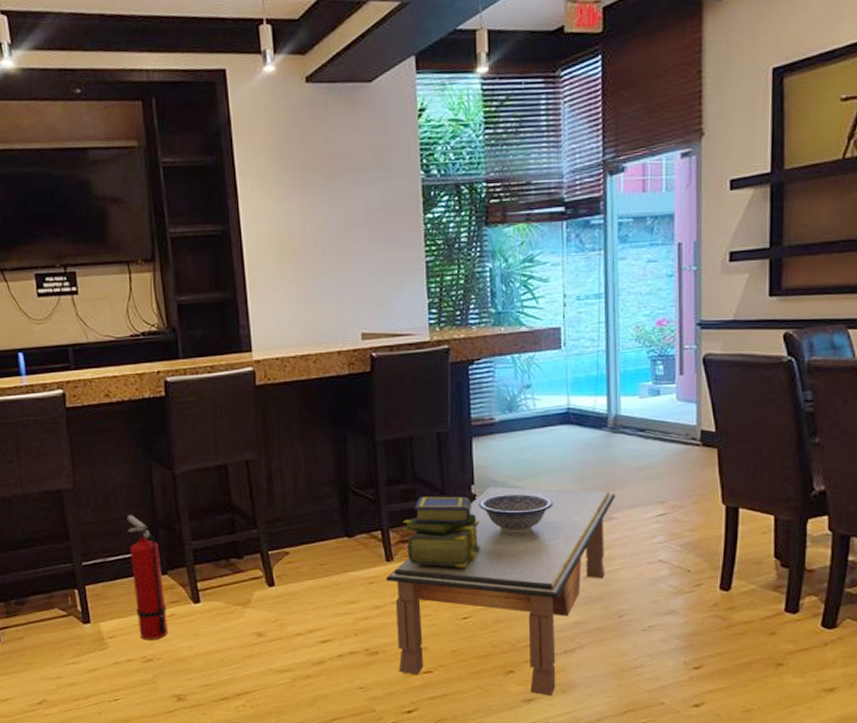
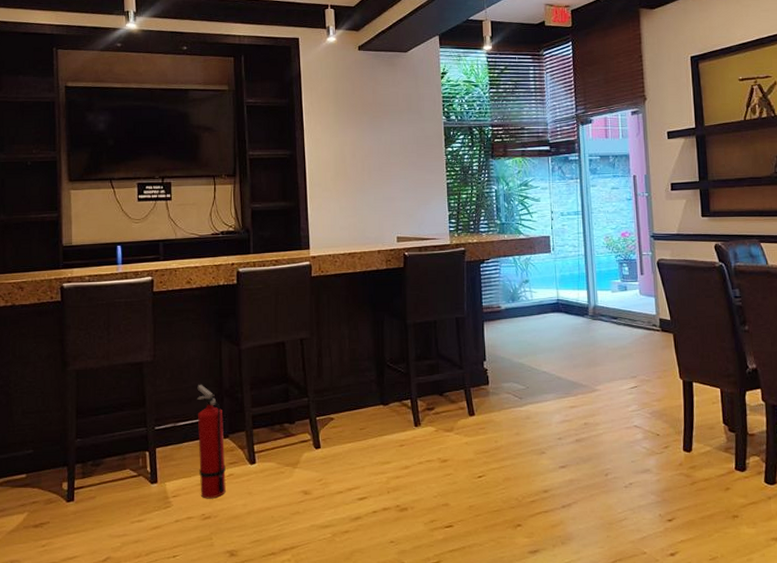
coffee table: present [385,487,615,696] -> none [414,363,597,548]
stack of books: present [402,496,480,568] -> none [428,370,491,432]
decorative bowl: present [478,493,553,534] -> none [489,368,549,403]

